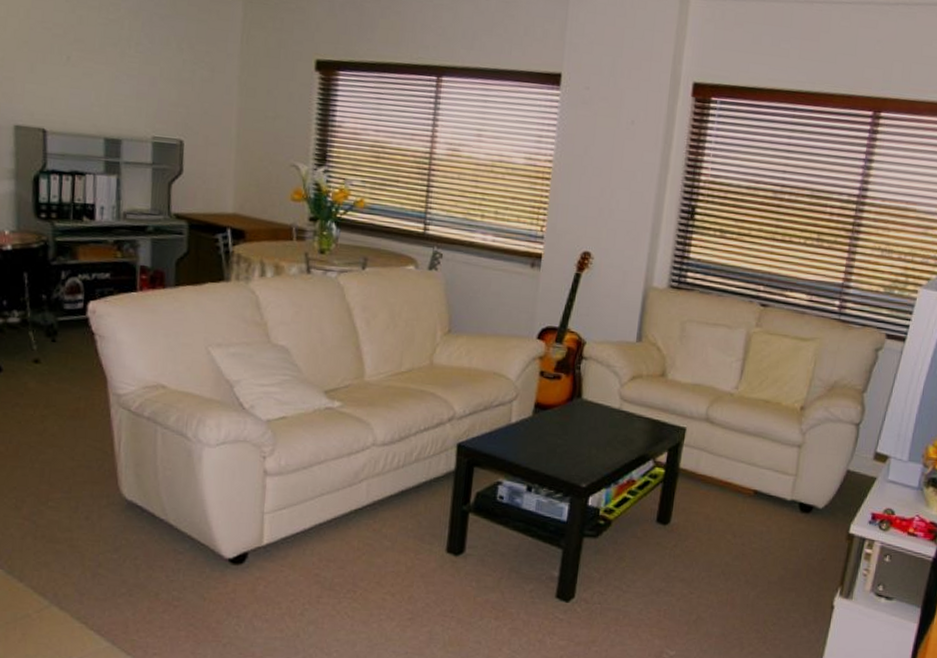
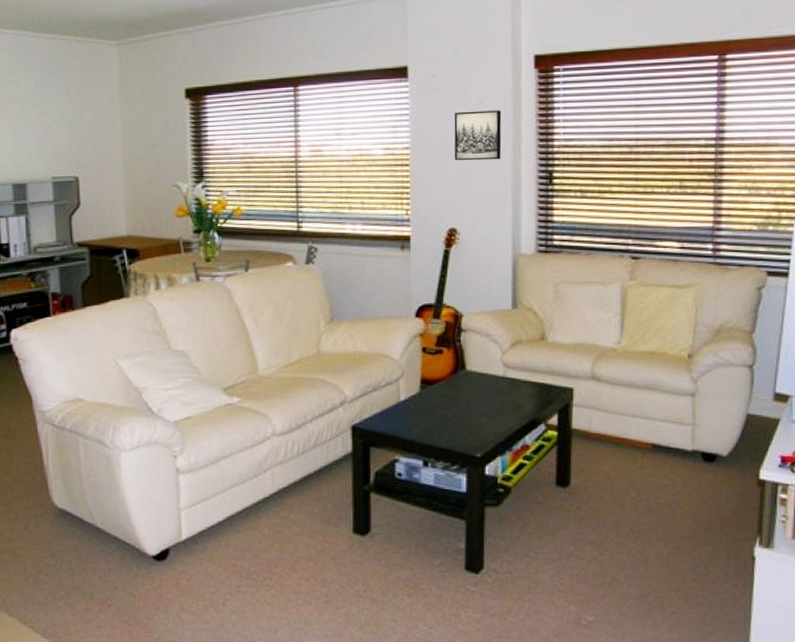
wall art: none [597,130,653,187] -> present [454,110,502,161]

